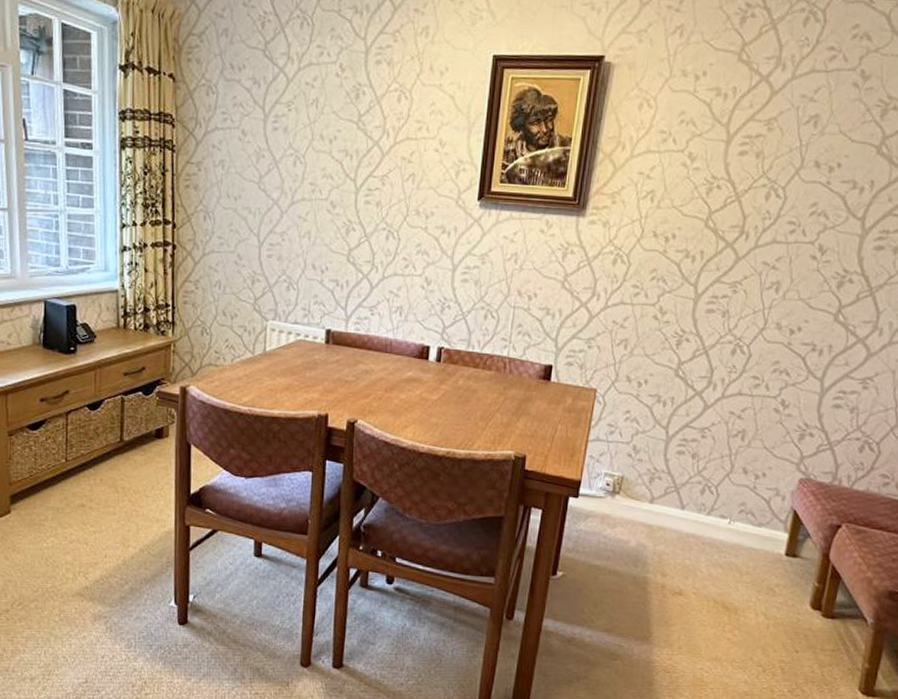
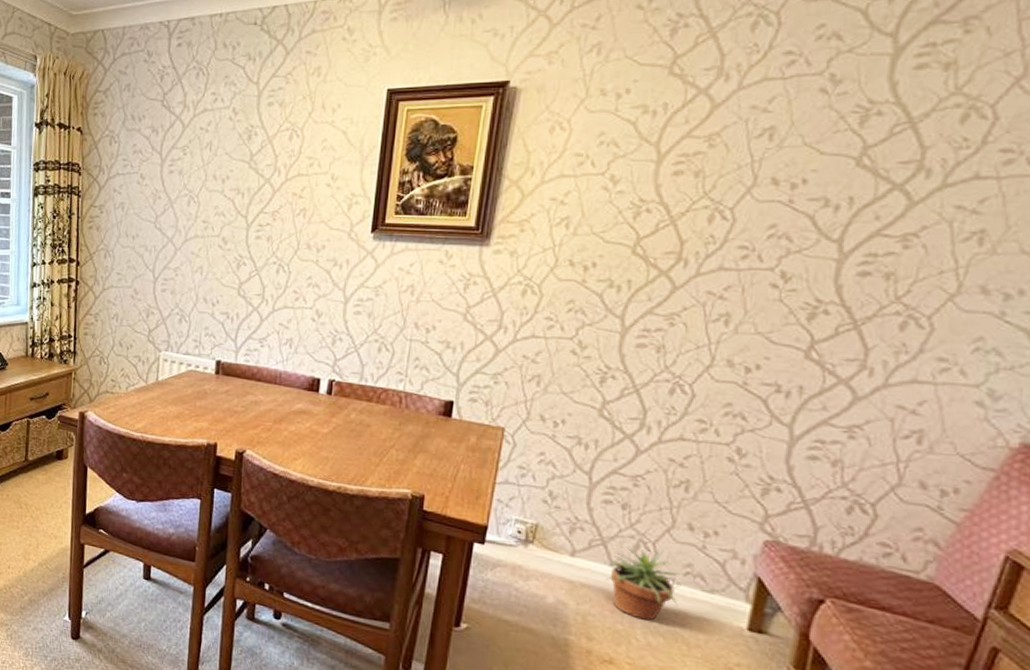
potted plant: none [677,492,739,554] -> present [605,548,684,621]

